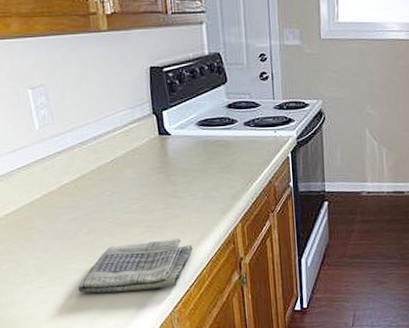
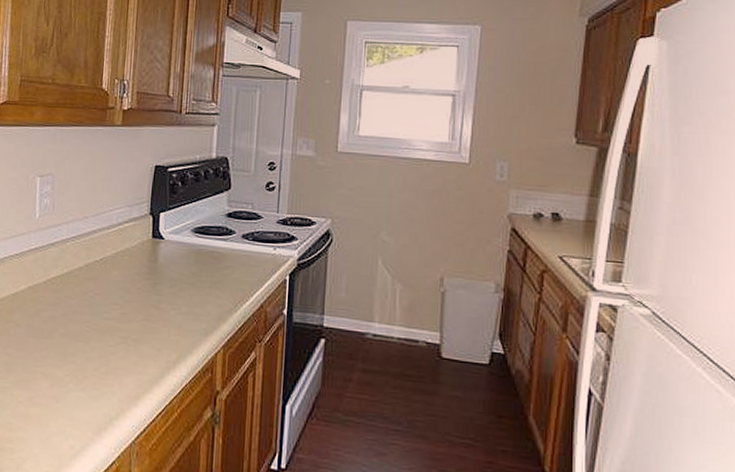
dish towel: present [77,238,193,293] -> none [41,353,167,413]

